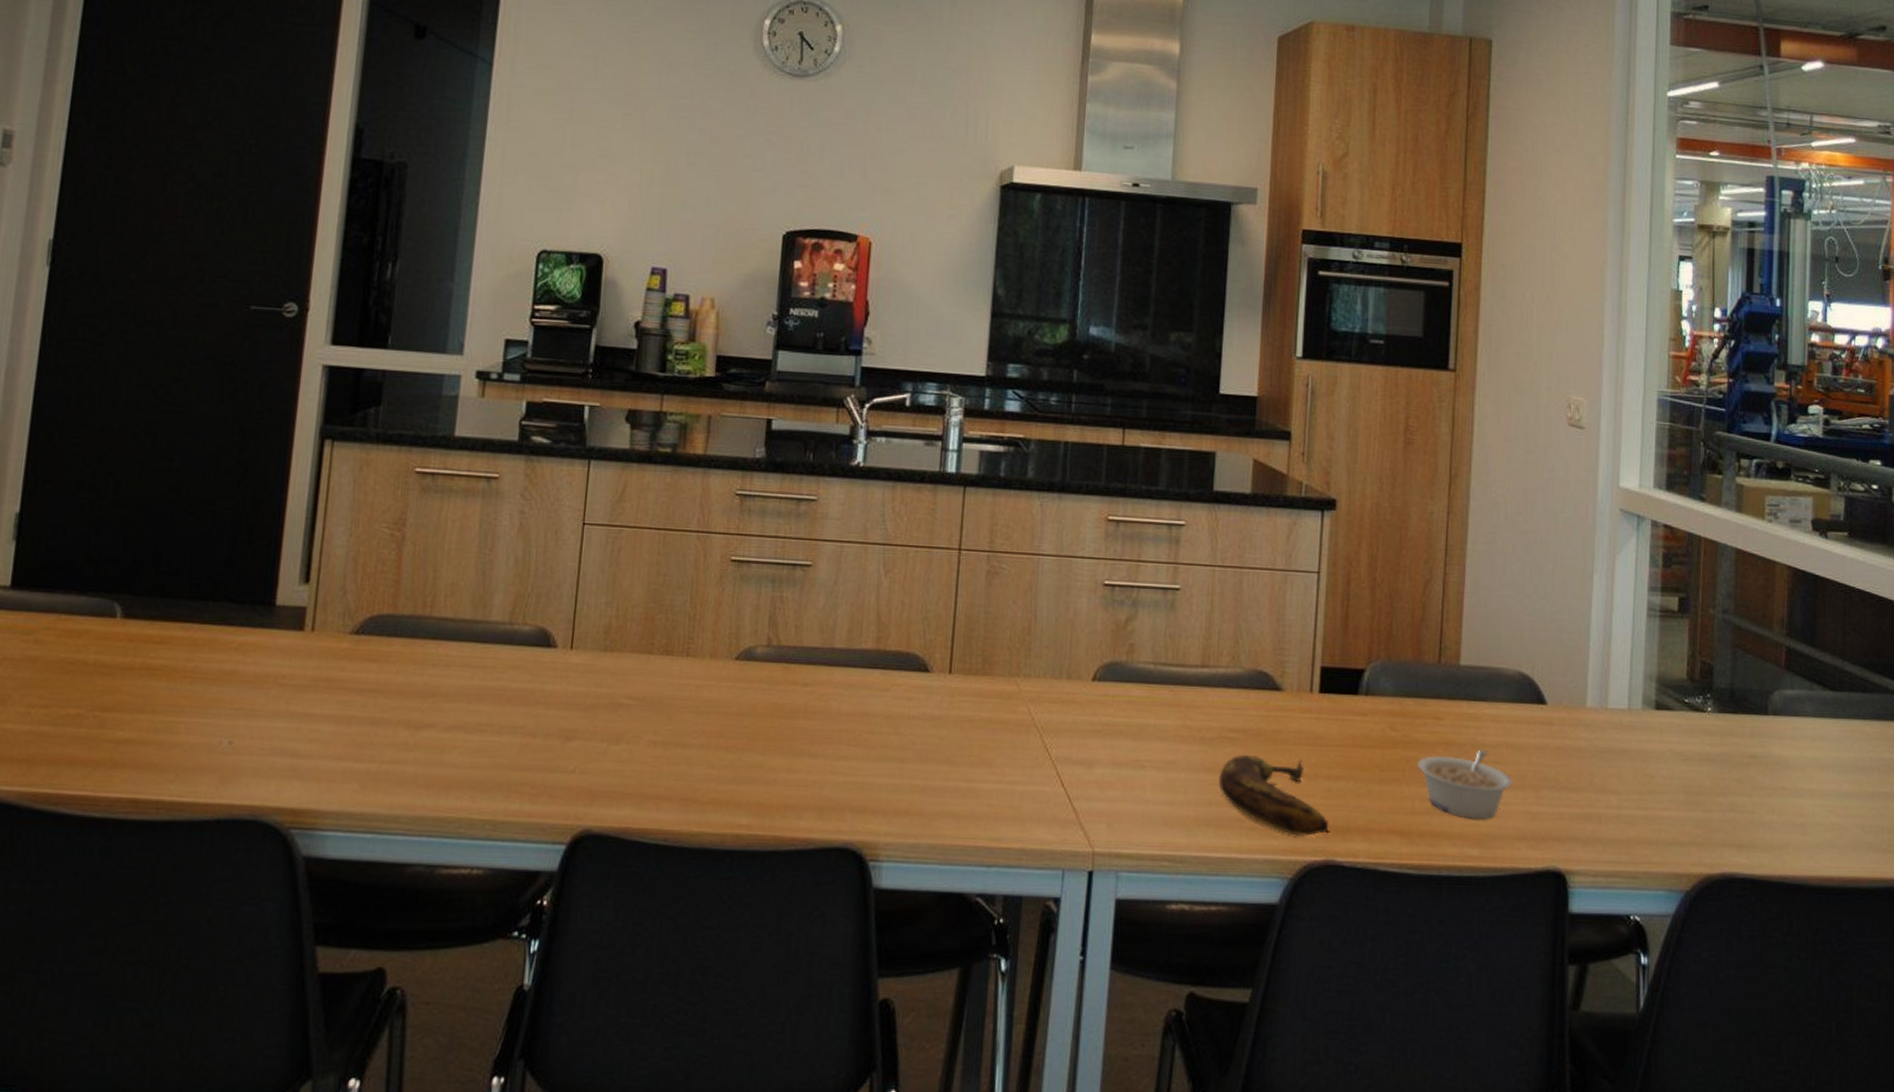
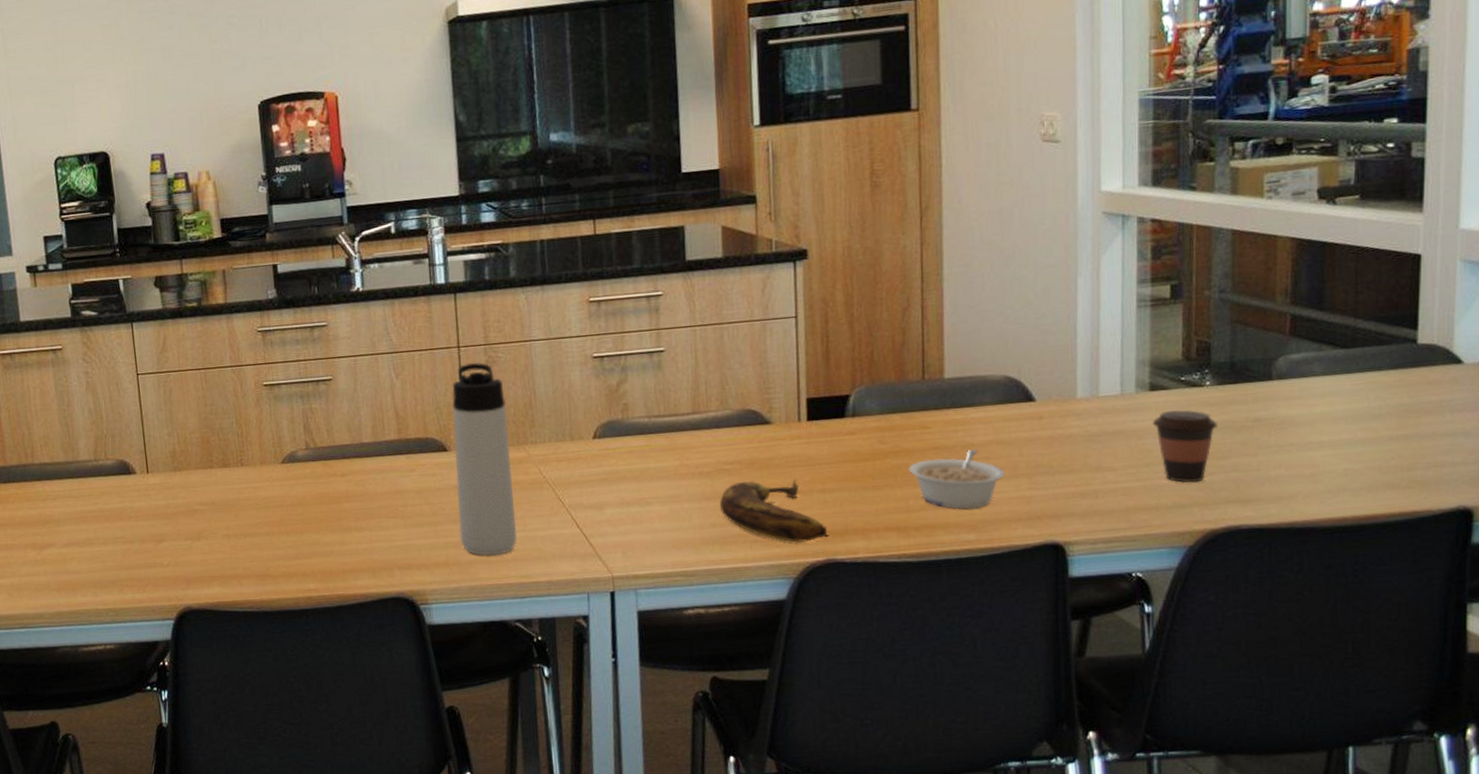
thermos bottle: none [927,571,1003,809] -> present [452,363,517,556]
coffee cup: none [1656,734,1718,819] -> present [1152,409,1218,483]

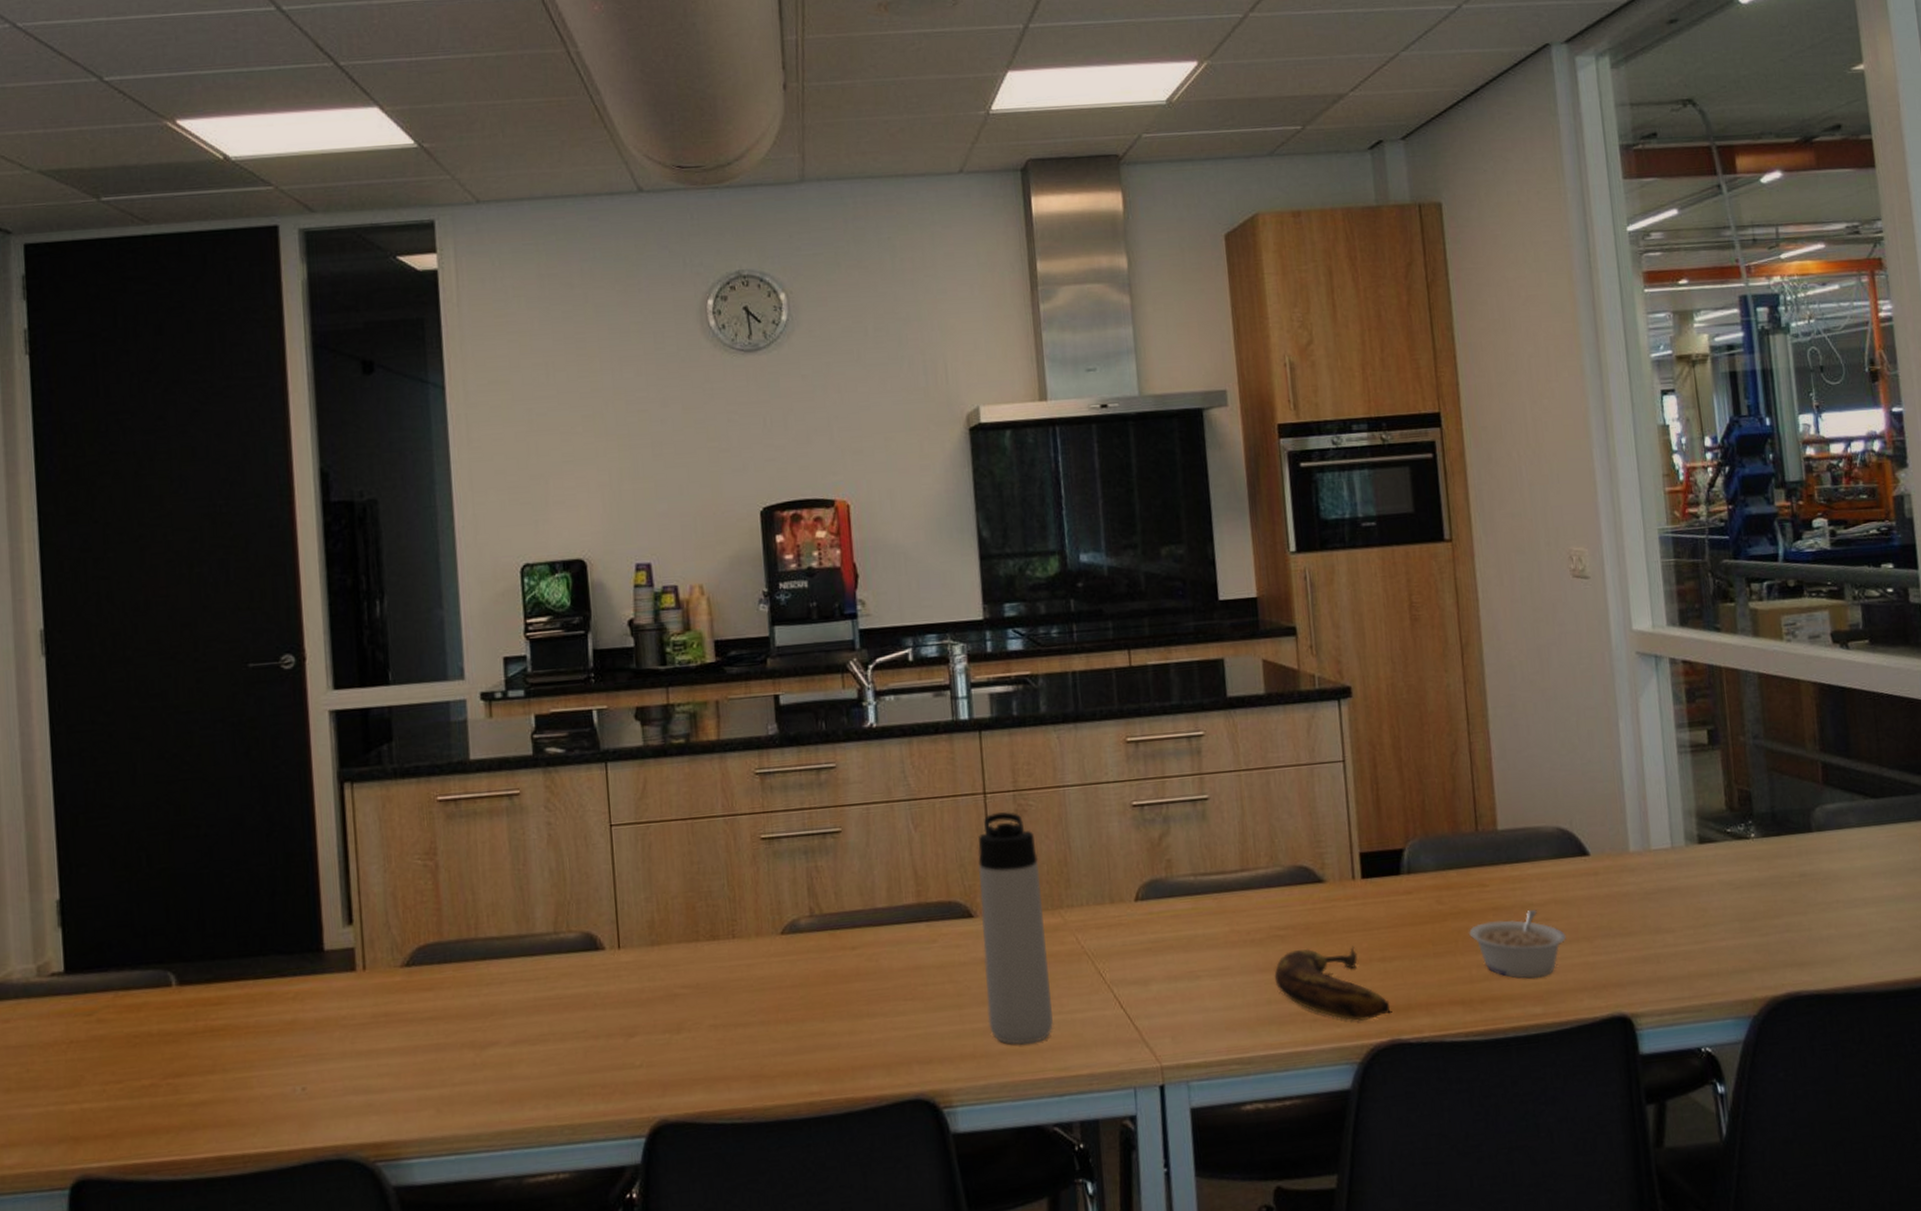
coffee cup: present [1152,409,1218,483] -> none [1704,864,1768,945]

